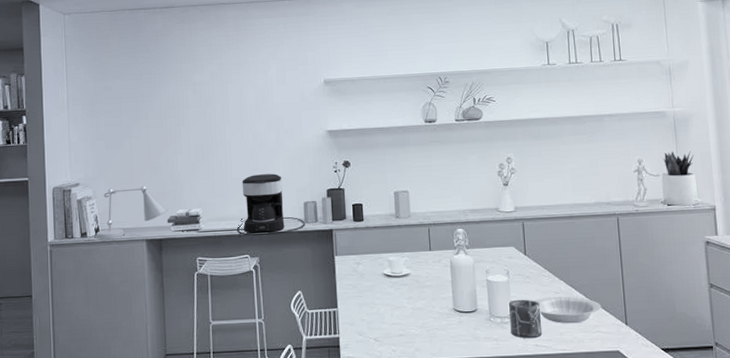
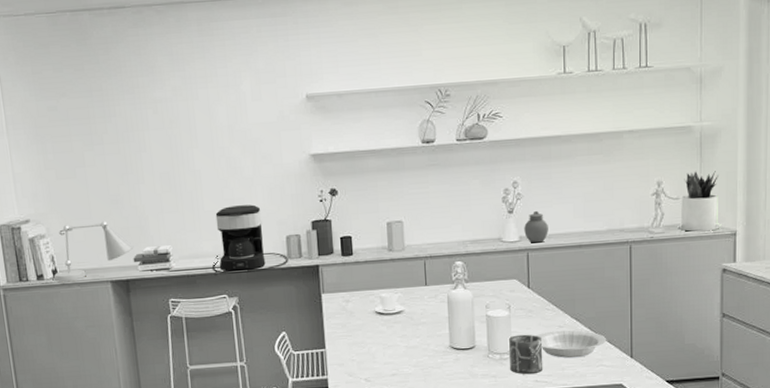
jar: none [519,183,541,214] -> present [524,210,548,243]

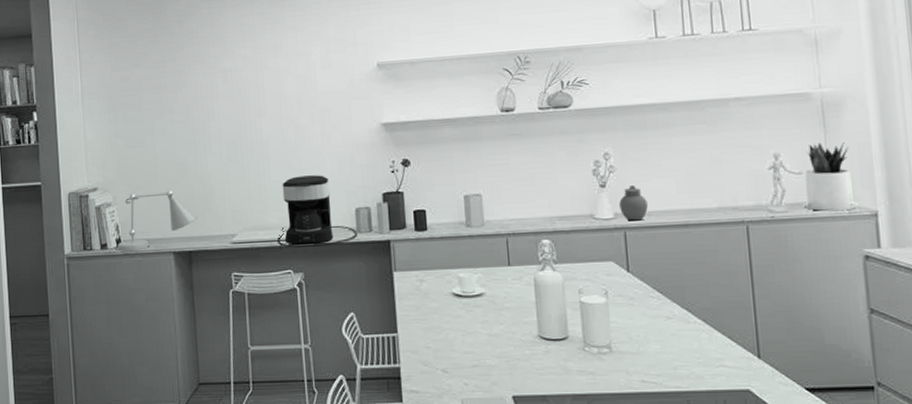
books: present [133,245,176,272] -> none [196,216,240,243]
cup: present [509,334,543,374] -> none [608,325,651,372]
bowl: present [536,330,607,359] -> none [640,322,727,356]

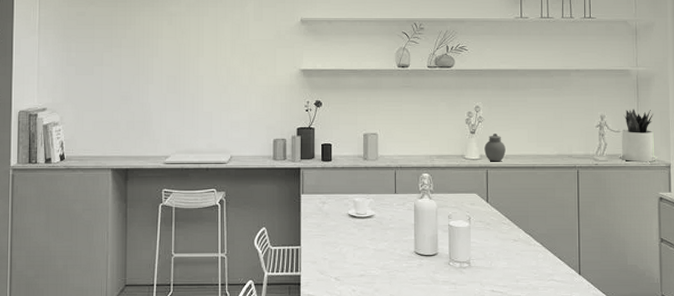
table lamp: present [116,190,198,251] -> none [59,114,137,166]
coffee maker: present [278,175,358,248] -> none [205,109,274,170]

